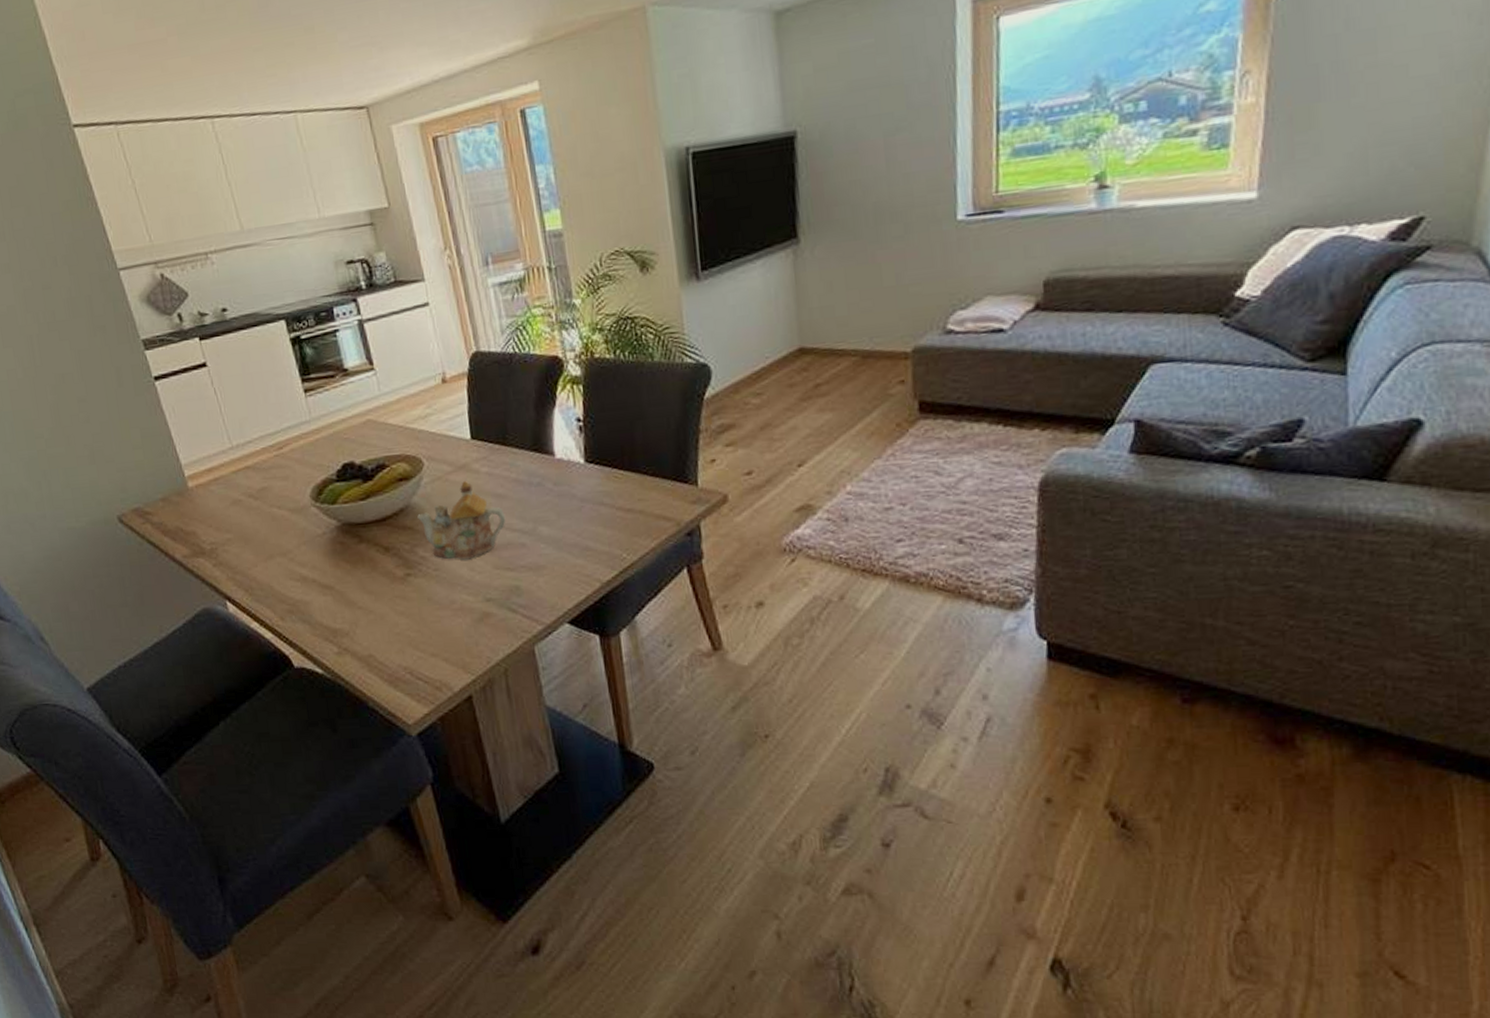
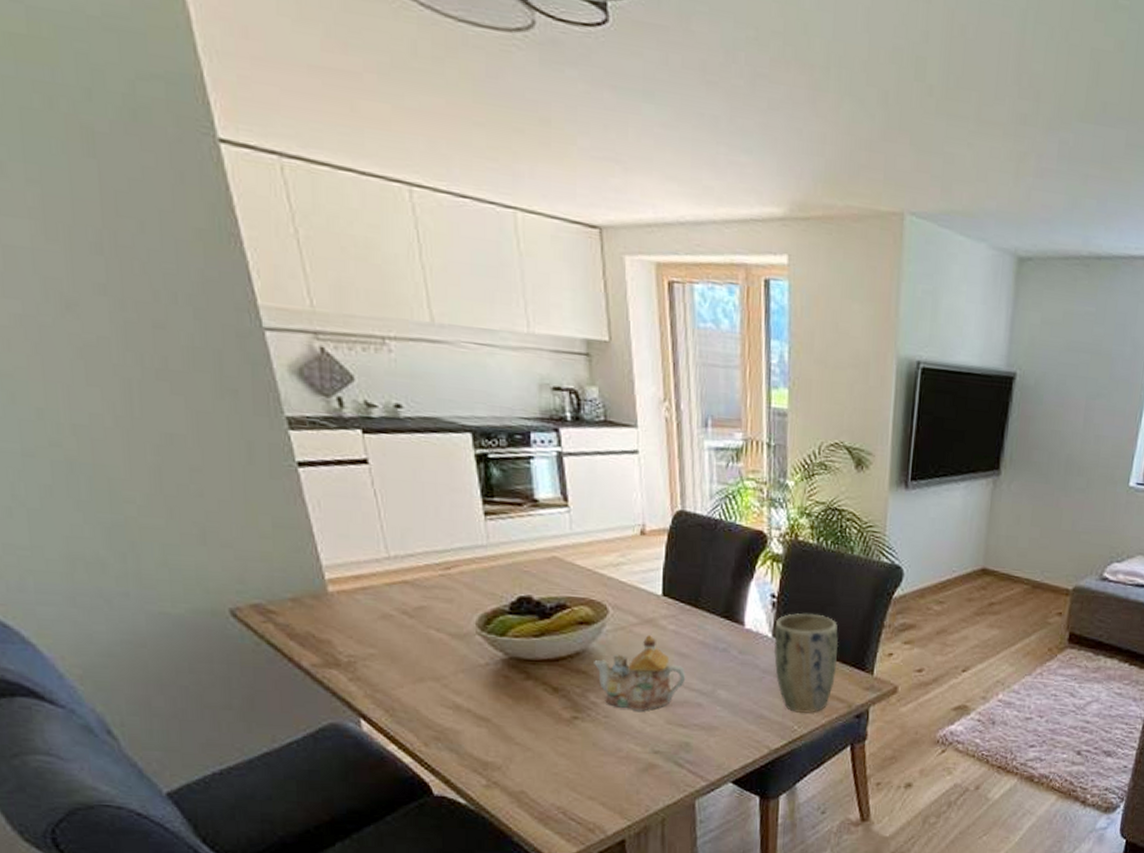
plant pot: none [585,431,658,540] -> present [773,613,839,714]

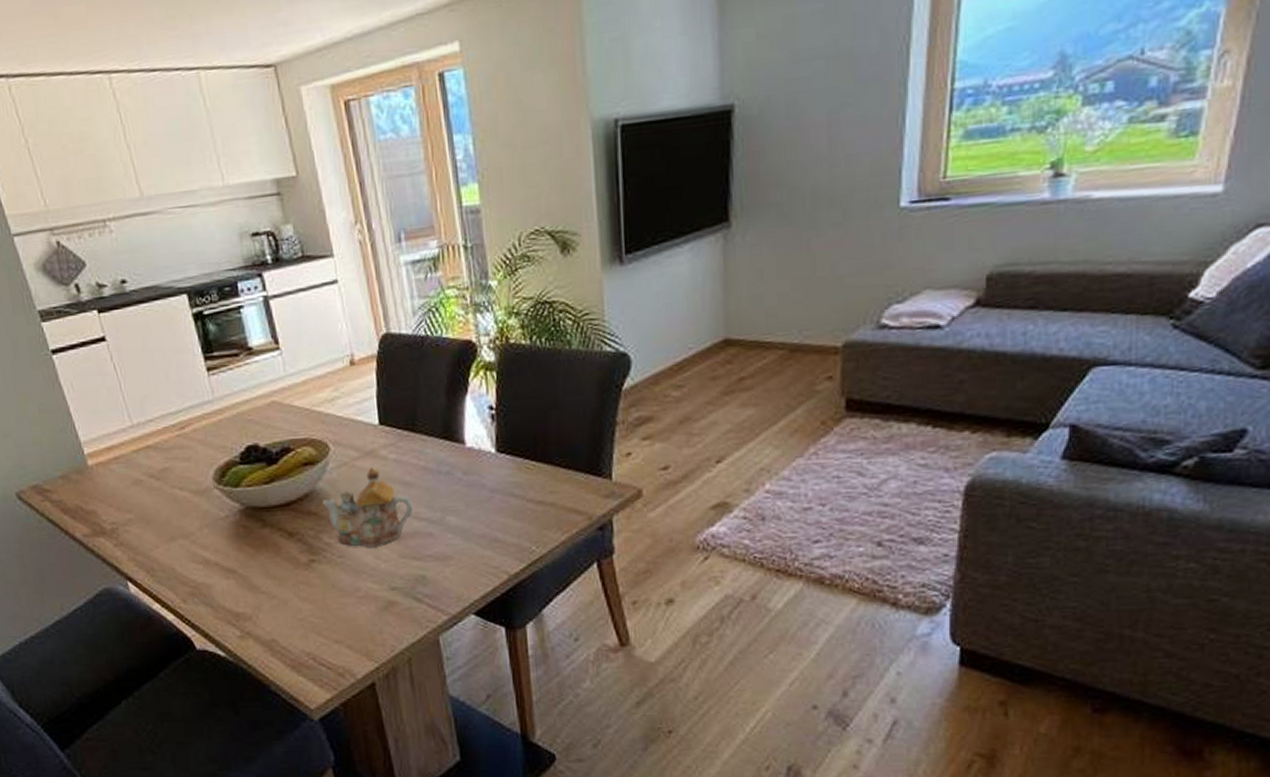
plant pot: present [773,613,839,714] -> none [497,420,571,533]

